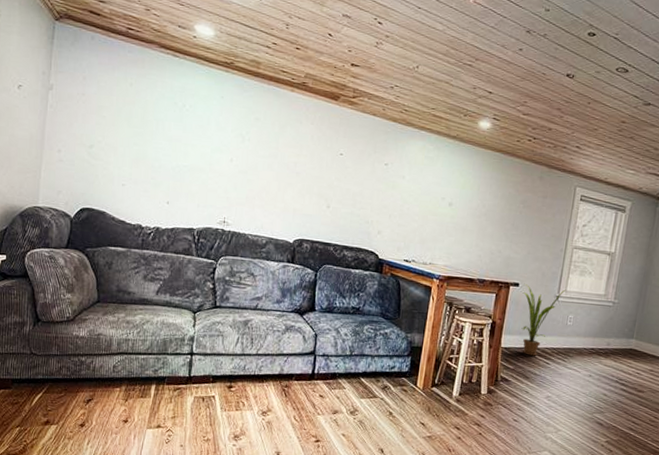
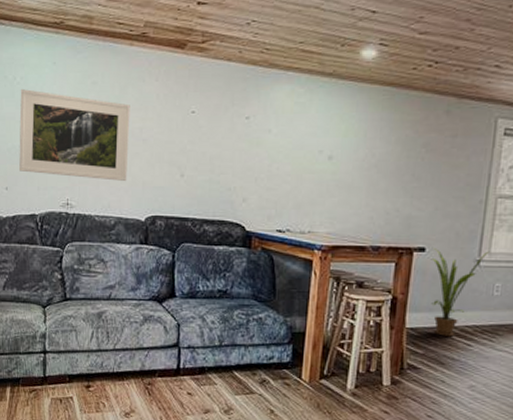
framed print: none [182,116,288,207] -> present [19,89,130,181]

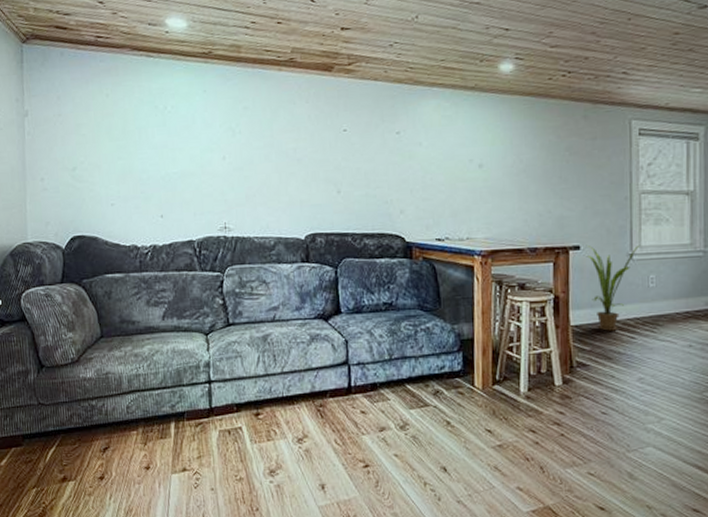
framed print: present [19,89,130,181] -> none [171,117,285,202]

